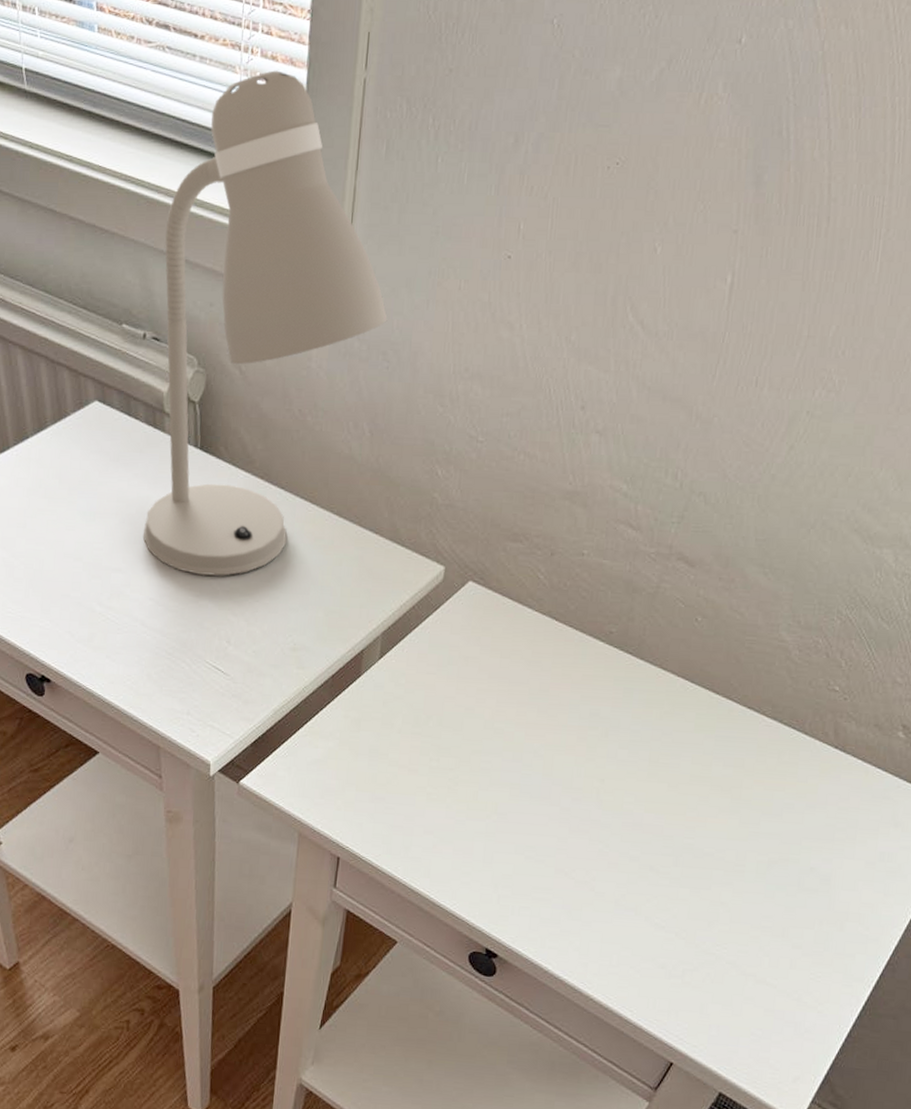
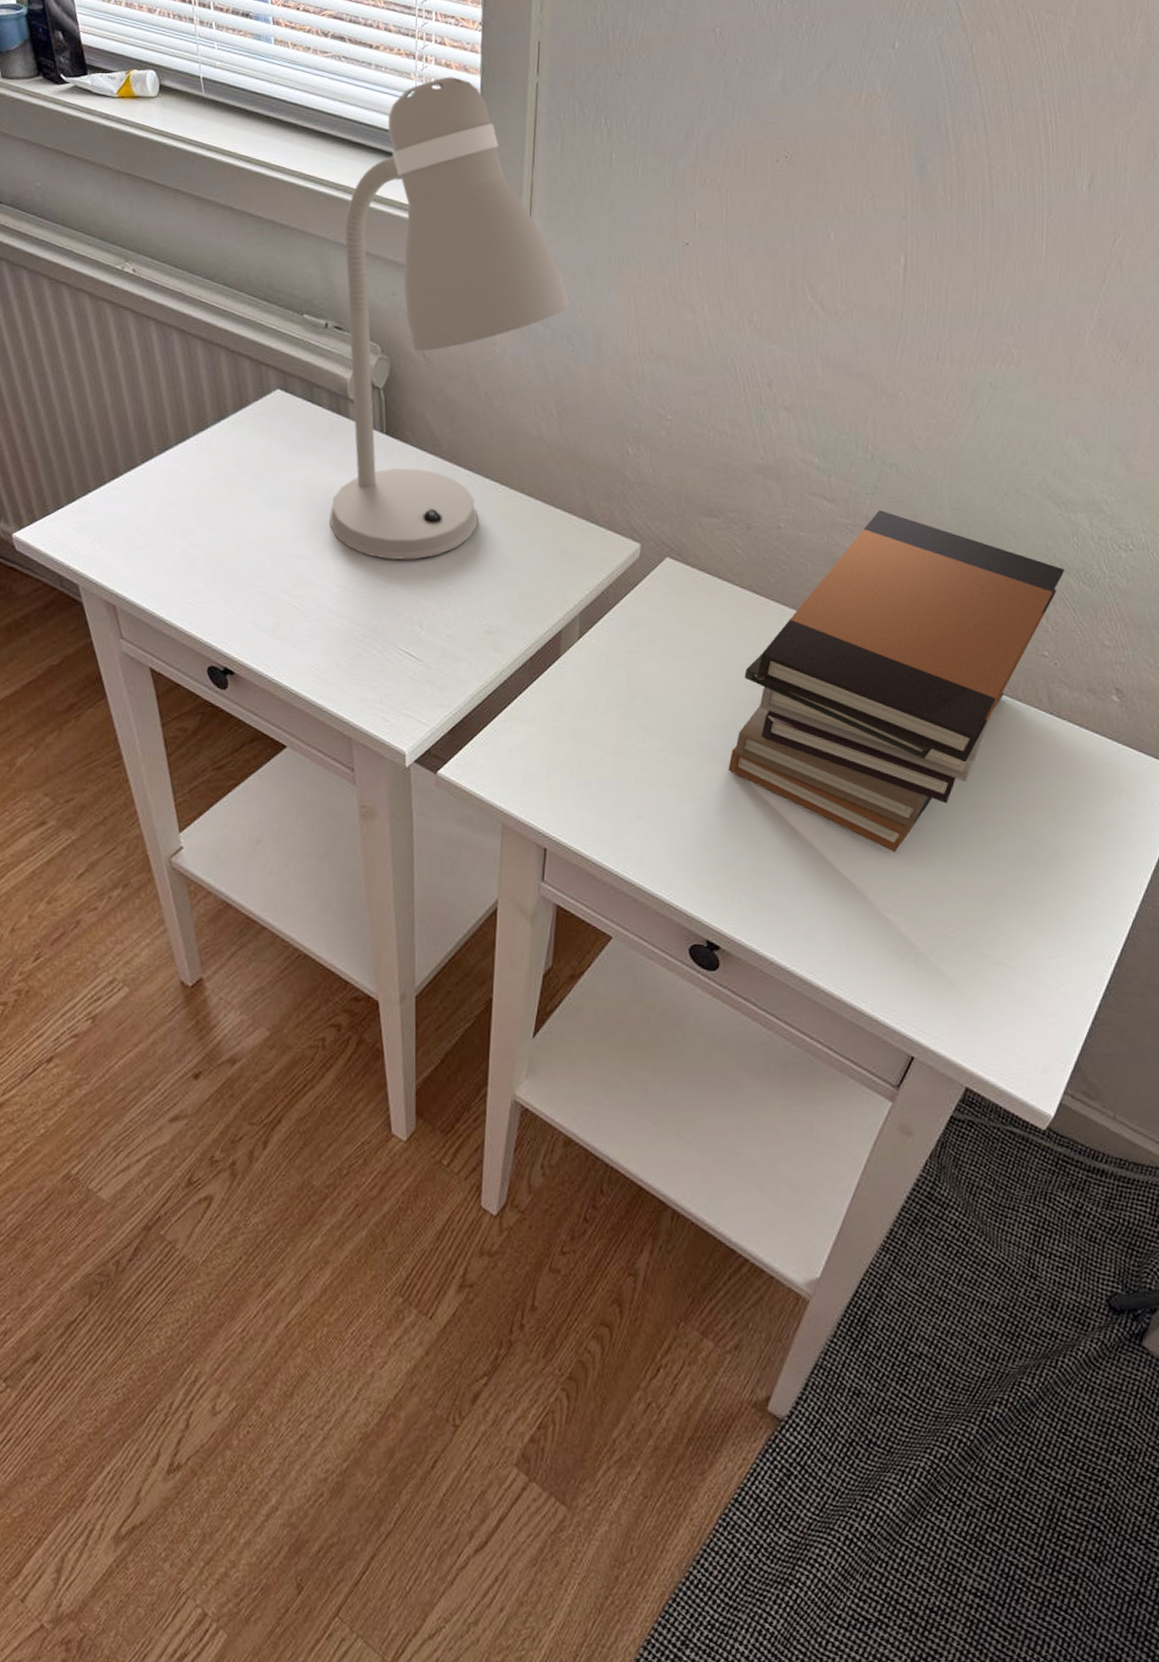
book stack: none [516,540,865,875] -> present [728,510,1065,853]

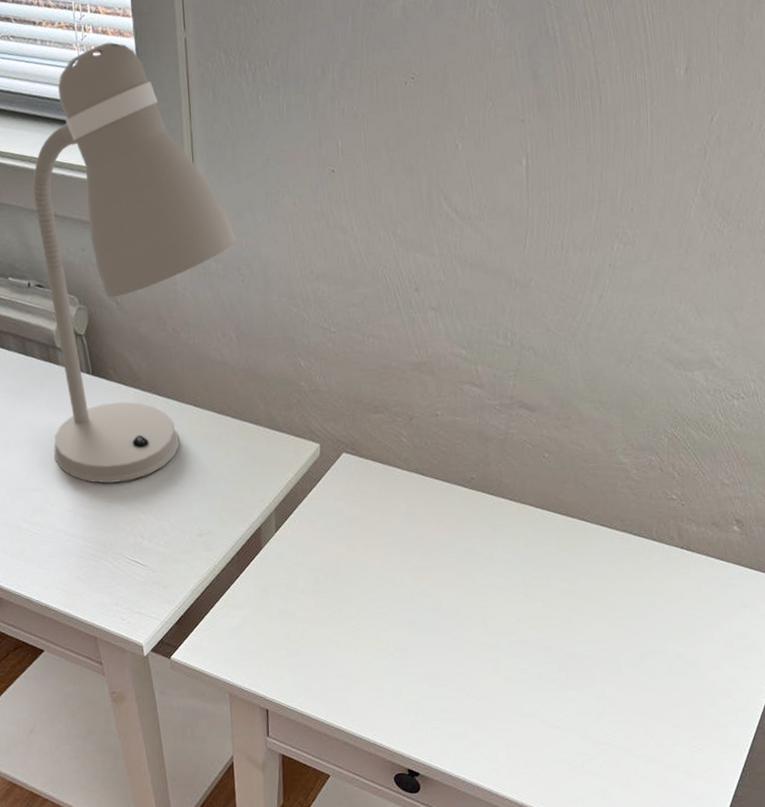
book stack: present [728,510,1065,853] -> none [412,389,686,680]

